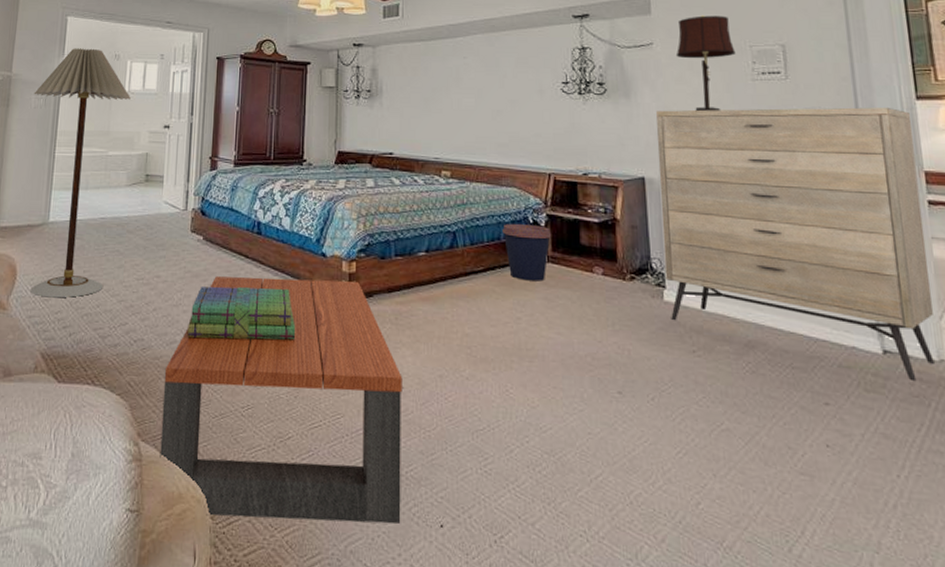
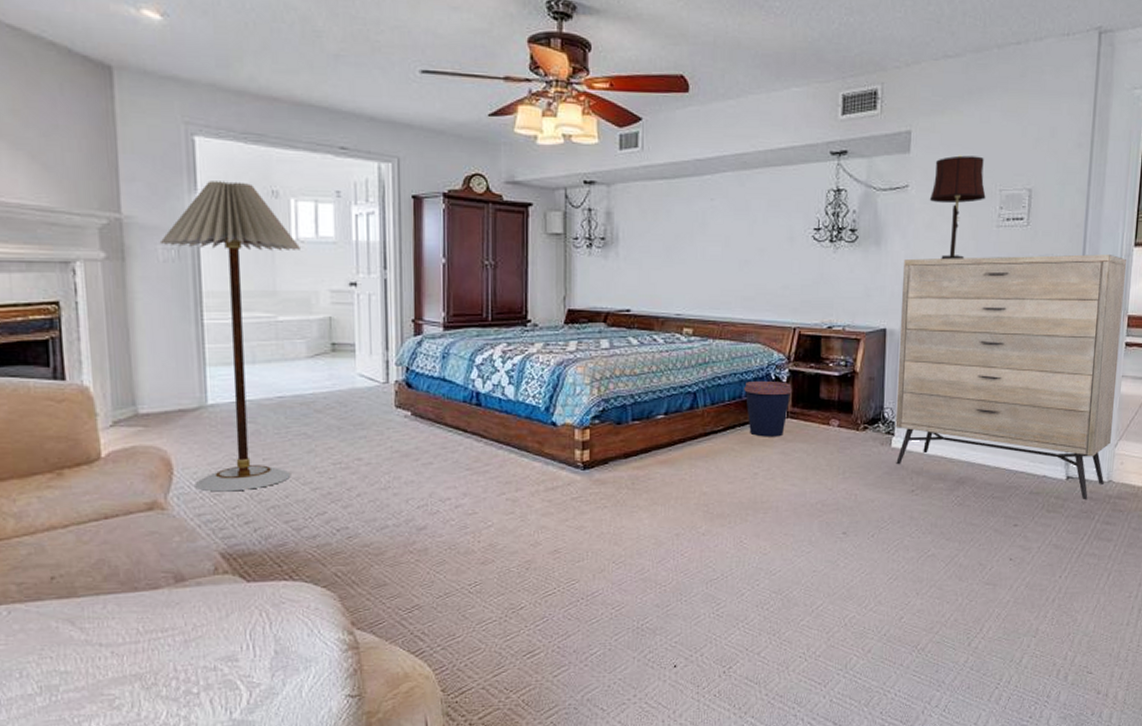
coffee table: present [160,276,402,524] -> none [377,450,639,689]
stack of books: present [187,286,296,340] -> none [400,462,525,522]

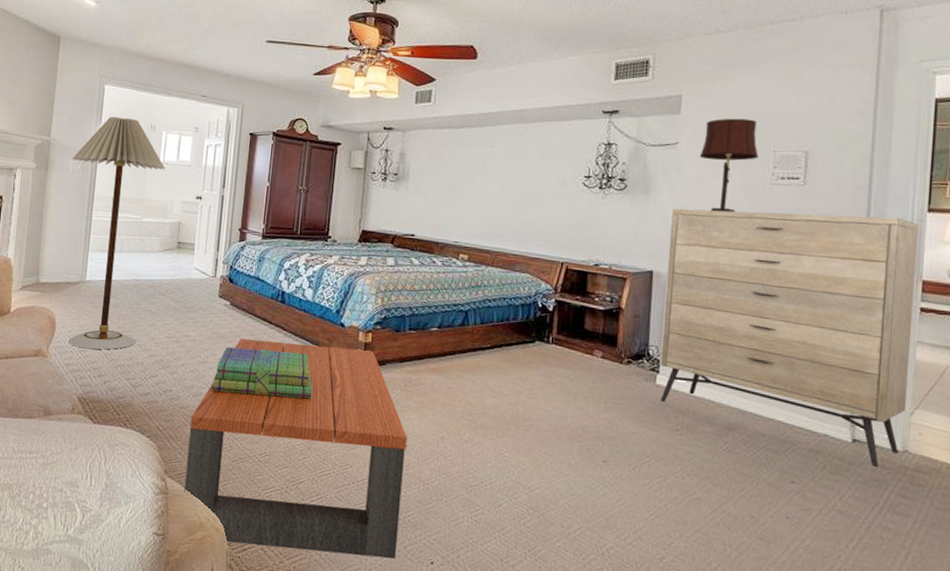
coffee table: none [377,450,639,689] -> present [184,338,407,559]
stack of books: none [400,462,525,522] -> present [212,347,313,399]
coffee cup: present [744,380,792,437] -> none [512,306,558,361]

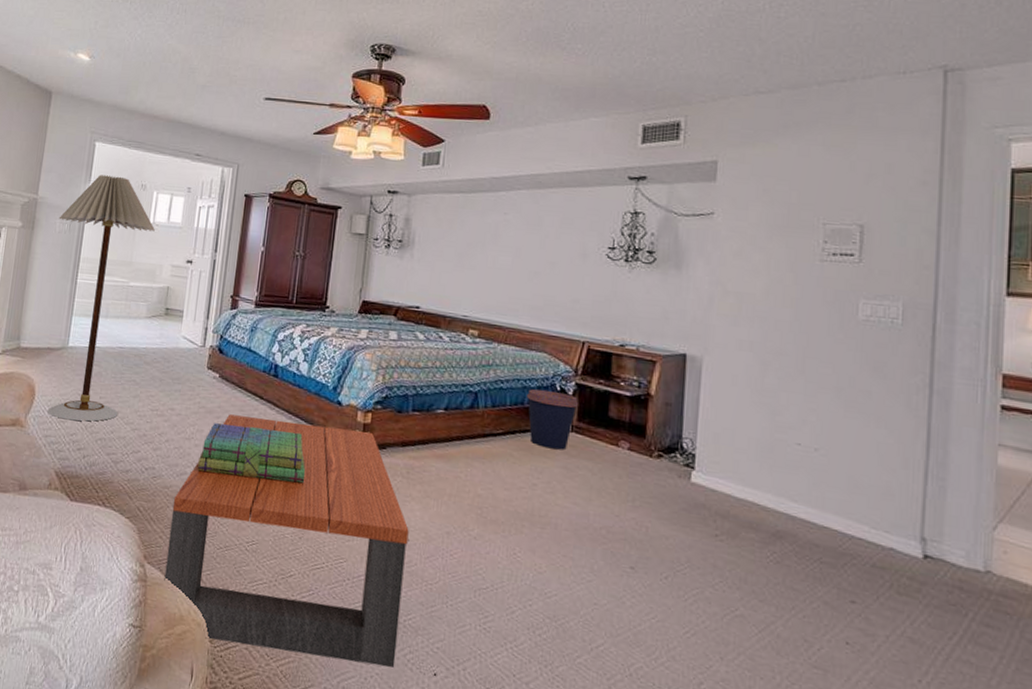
coffee cup: none [512,306,558,361] -> present [527,389,578,450]
dresser: present [660,208,918,468] -> none [695,285,996,590]
table lamp: present [699,117,759,213] -> none [738,185,806,291]

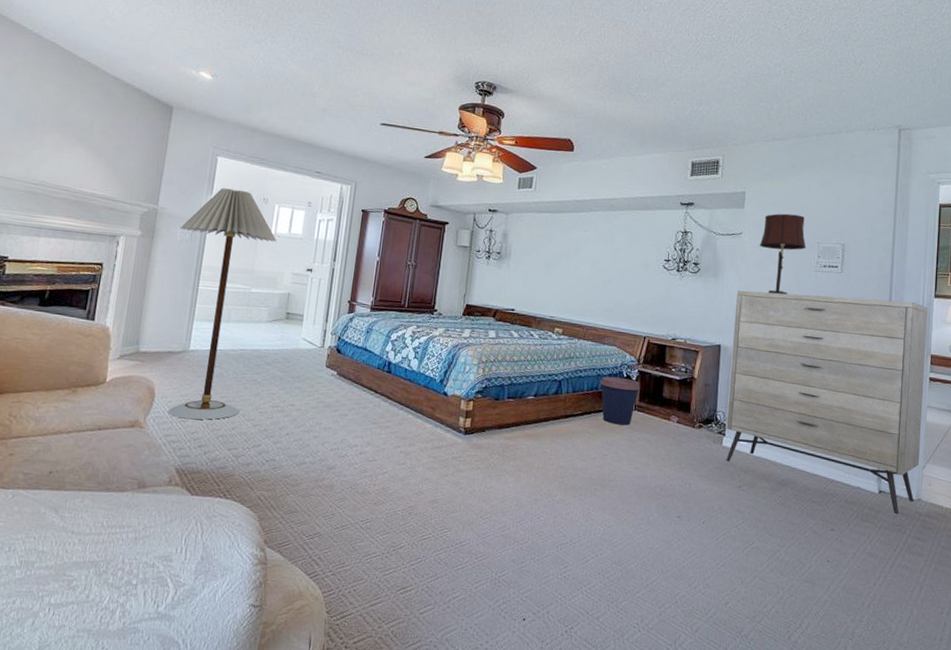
coffee table: present [164,414,409,668] -> none [283,407,504,618]
stack of books: present [197,423,306,484] -> none [316,416,415,466]
dresser: none [695,285,996,590] -> present [726,290,928,515]
table lamp: none [738,185,806,291] -> present [759,212,806,295]

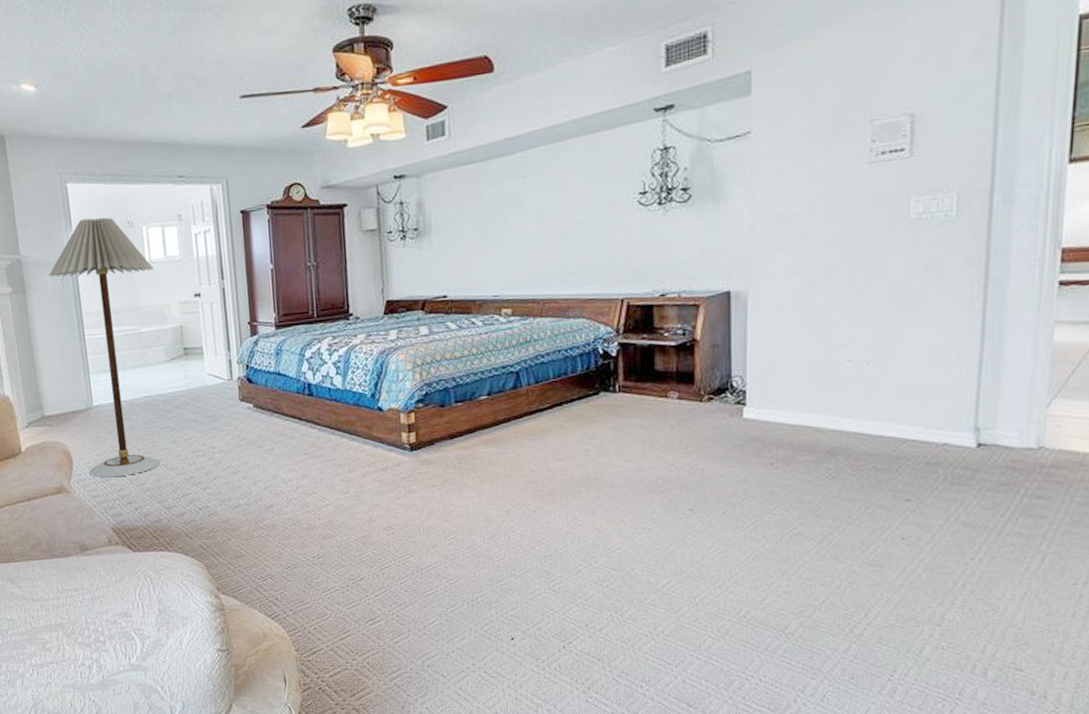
coffee cup: present [600,376,640,426] -> none [570,355,623,413]
dresser: present [726,290,928,515] -> none [746,177,1057,471]
table lamp: present [759,212,806,295] -> none [777,85,852,210]

